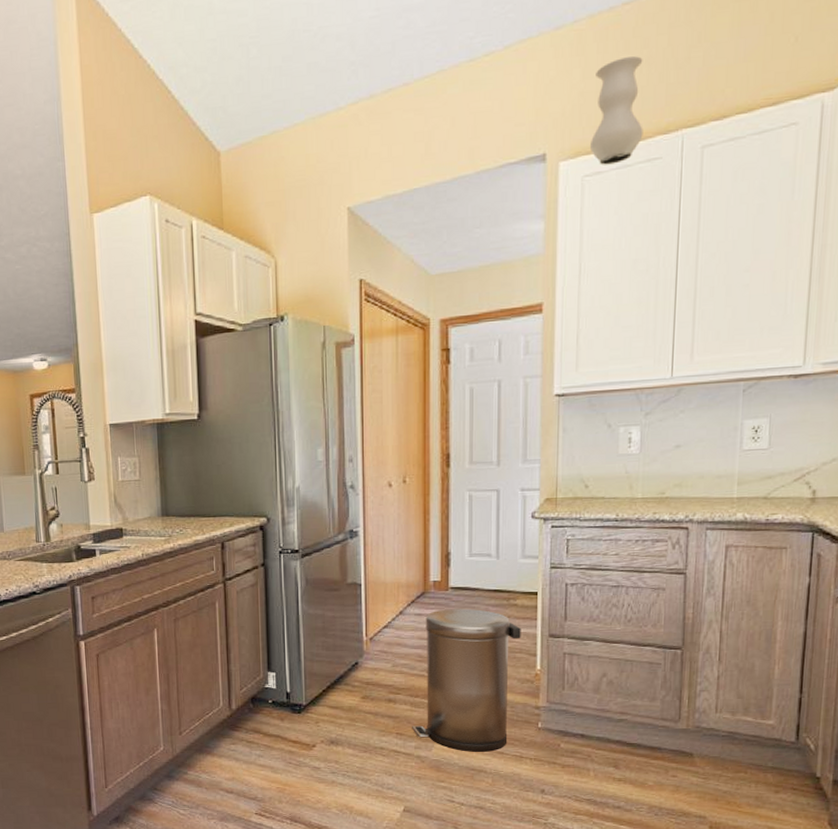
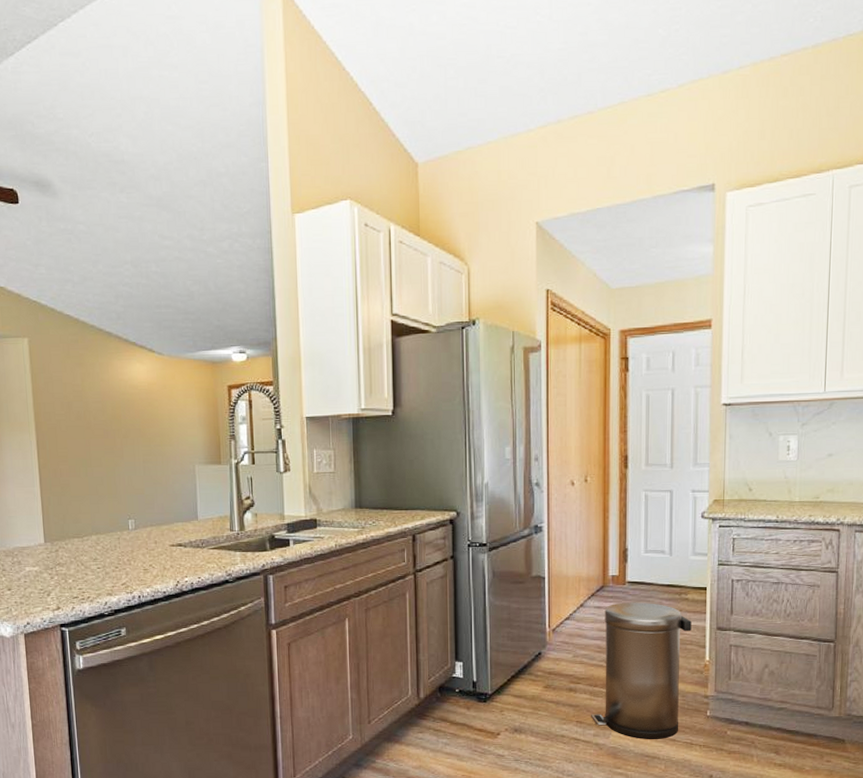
vase: present [589,56,643,165] -> none [753,102,799,197]

